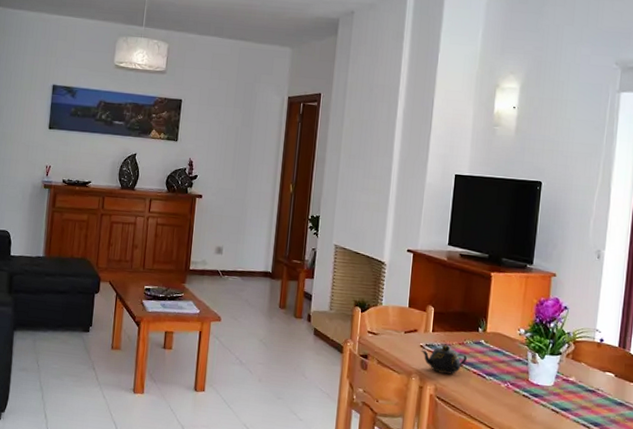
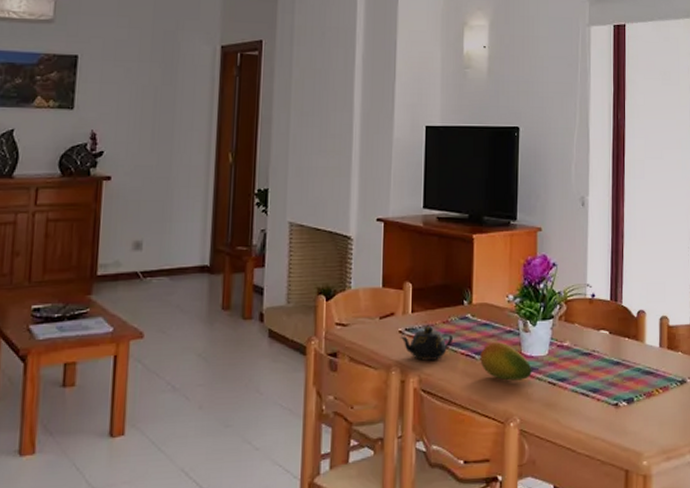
fruit: none [490,367,537,404] -> present [480,342,532,381]

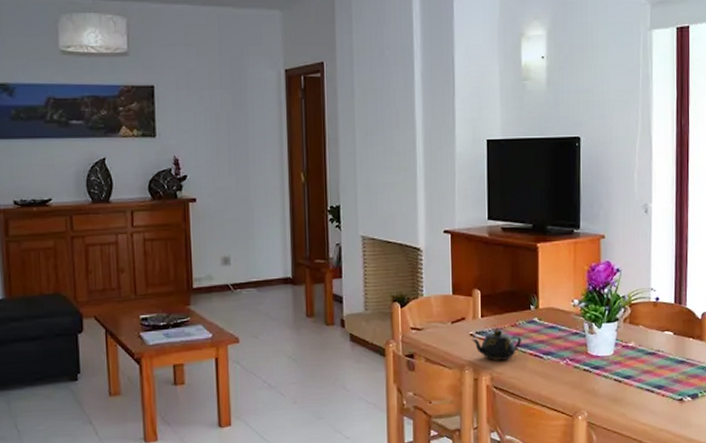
fruit: present [480,342,532,381] -> none [548,343,598,378]

